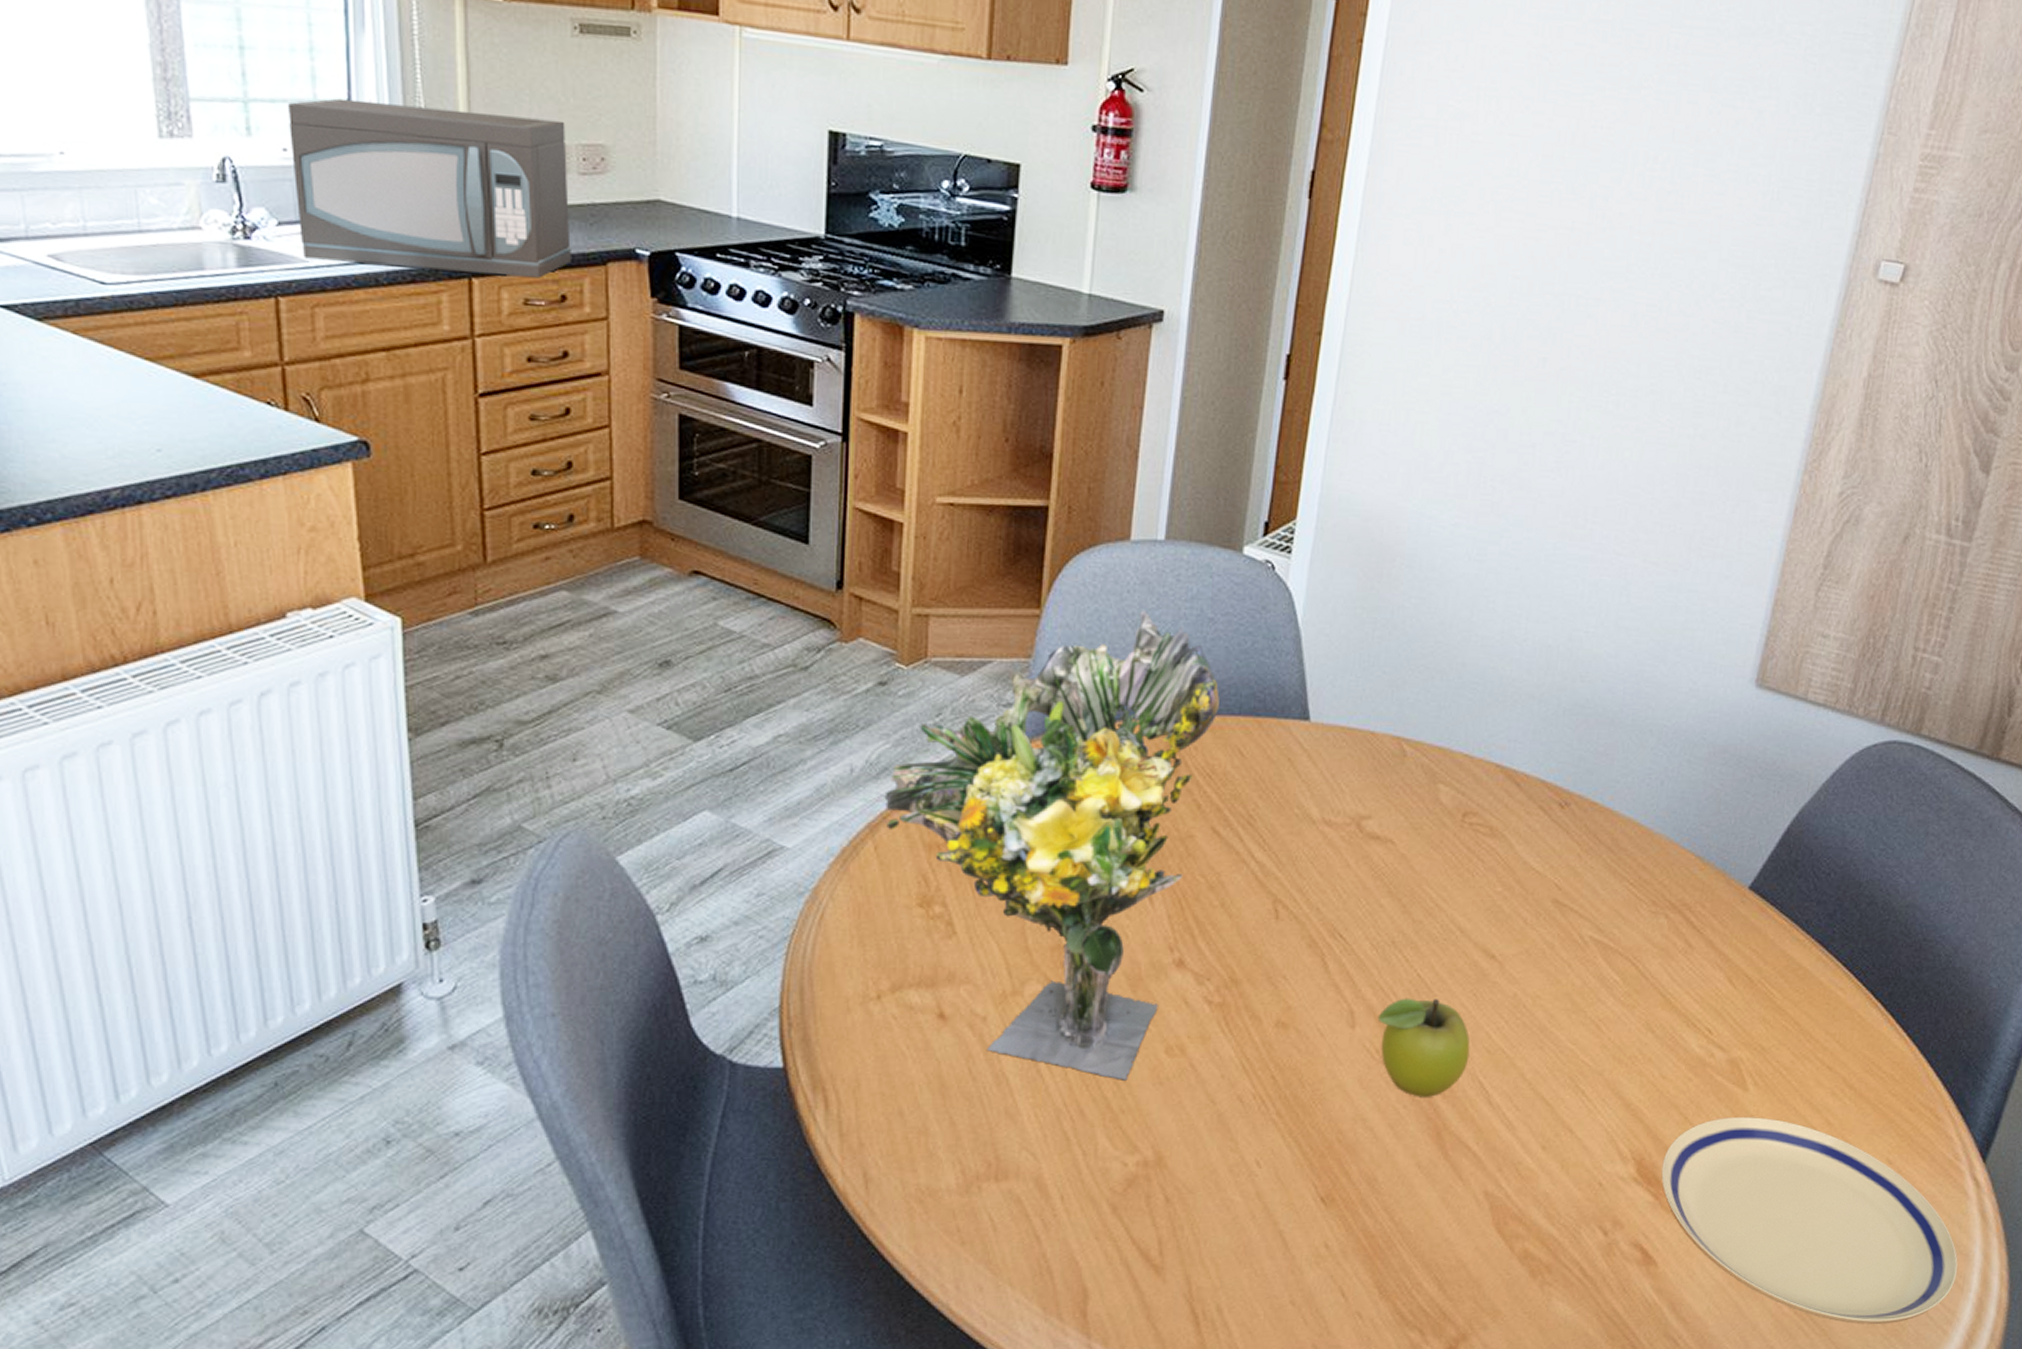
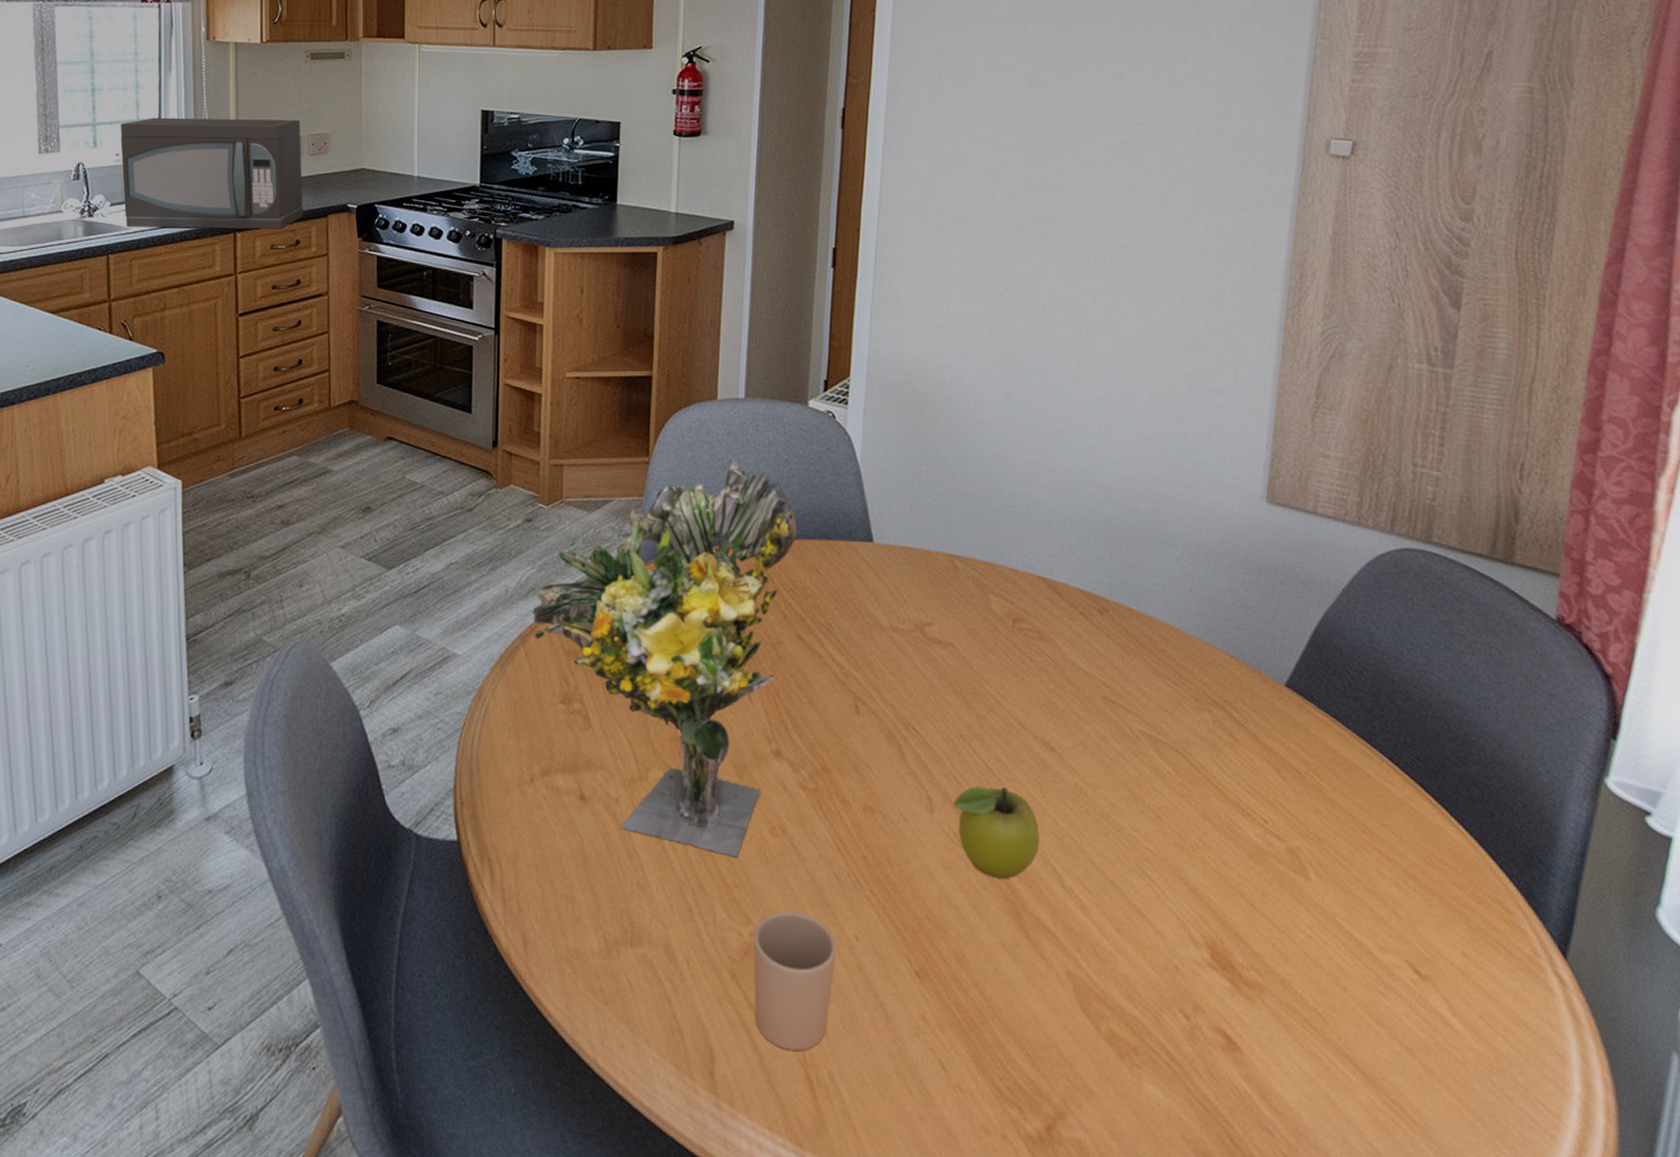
mug: none [1137,1137,1234,1286] -> present [753,911,836,1051]
plate: present [1661,1117,1958,1325] -> none [1235,906,1556,1126]

